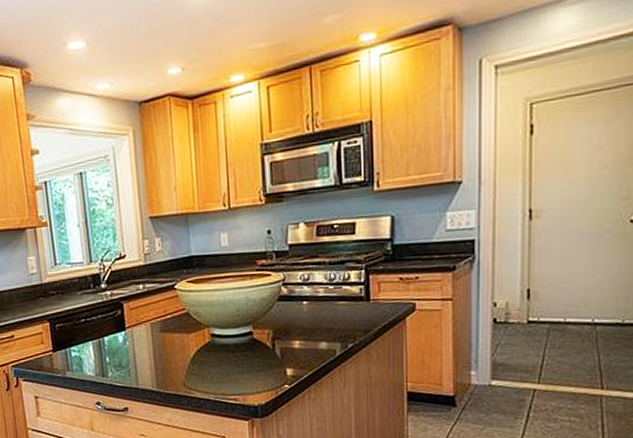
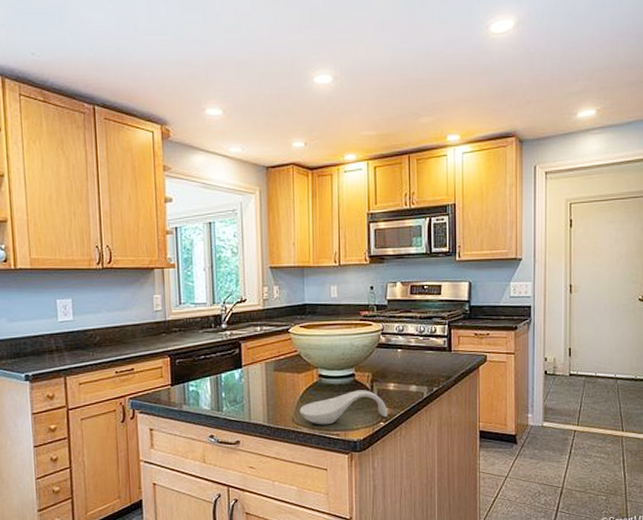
spoon rest: none [191,349,294,389] -> present [299,390,388,425]

